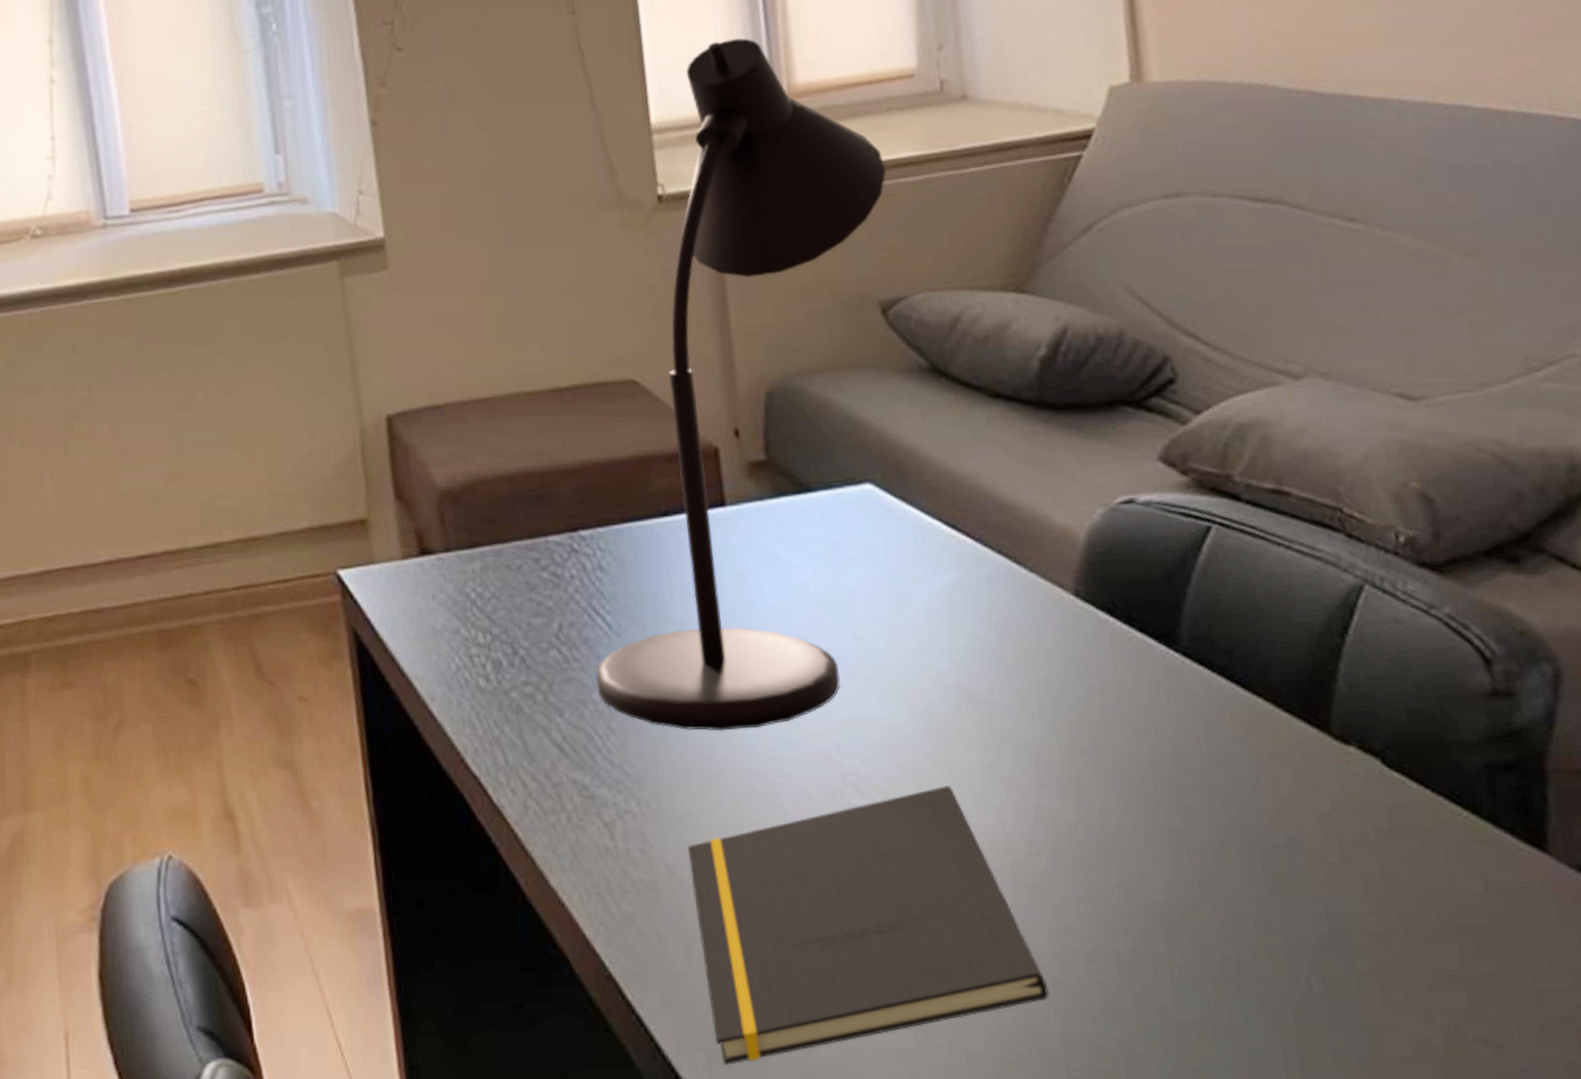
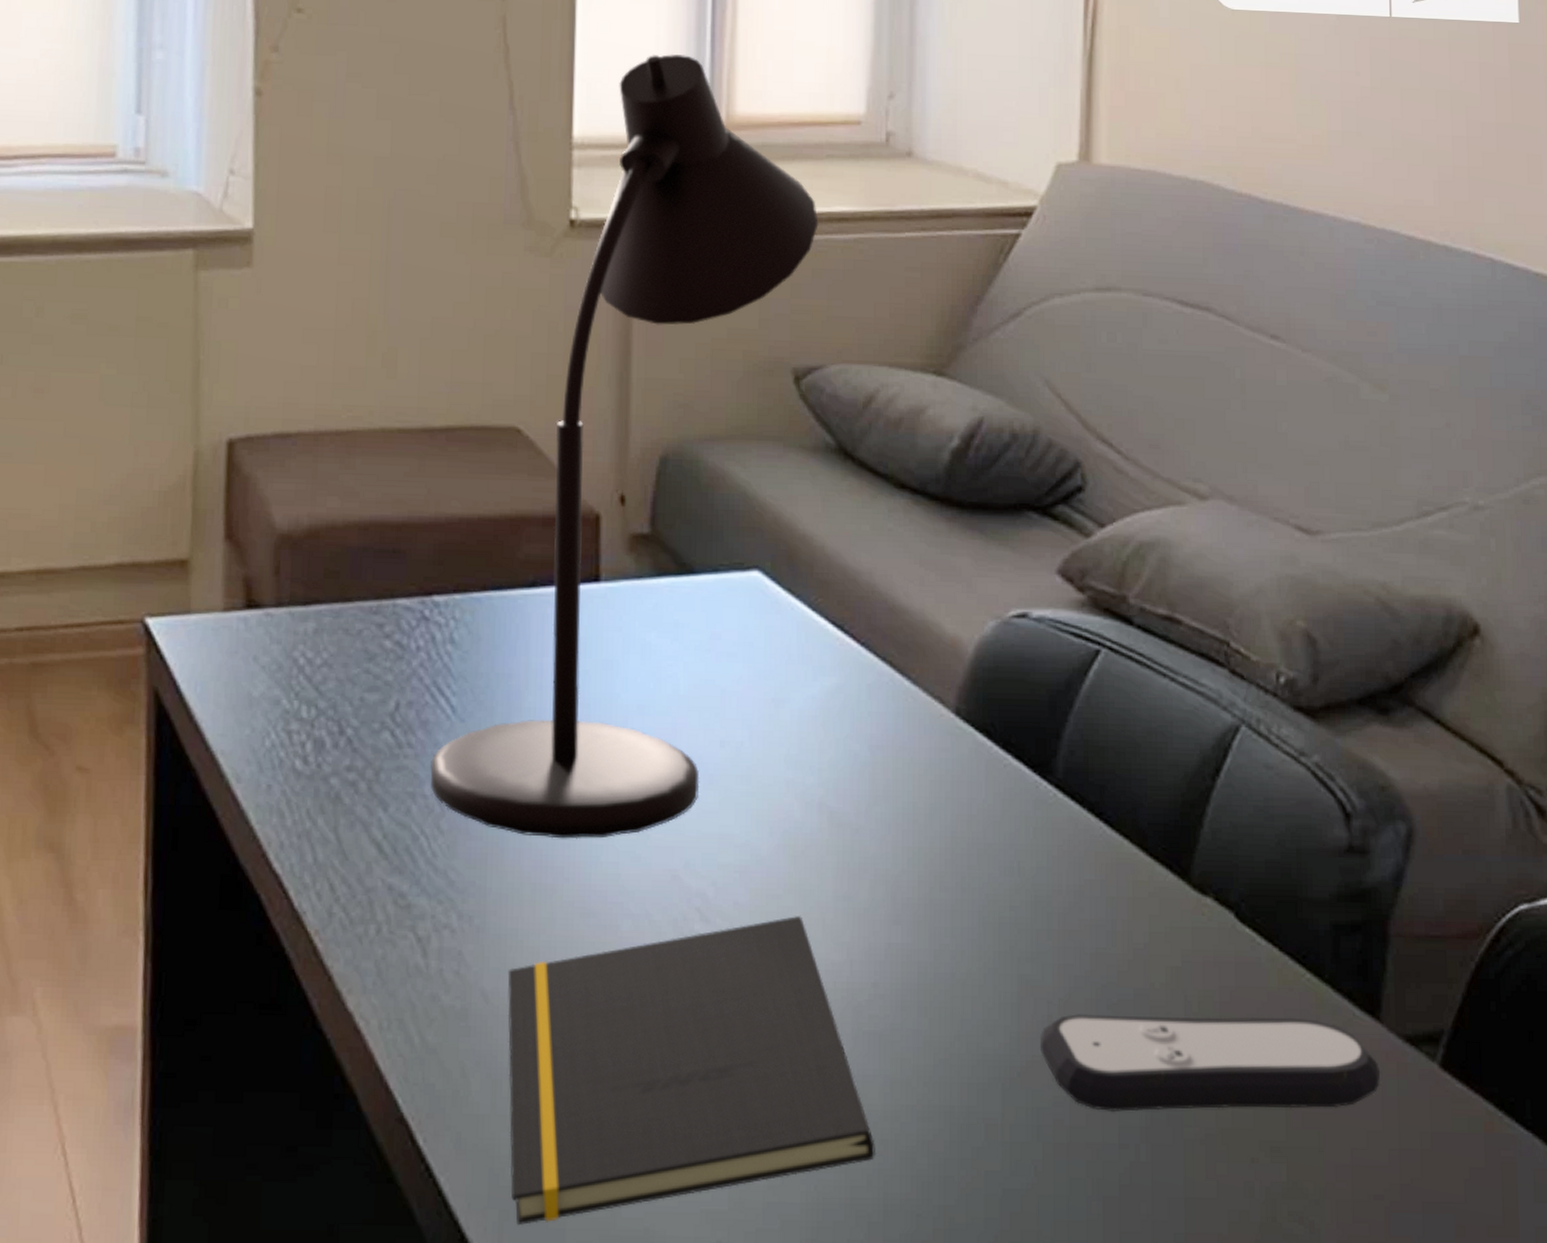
remote control: none [1197,853,1556,948] -> present [1040,1014,1381,1112]

